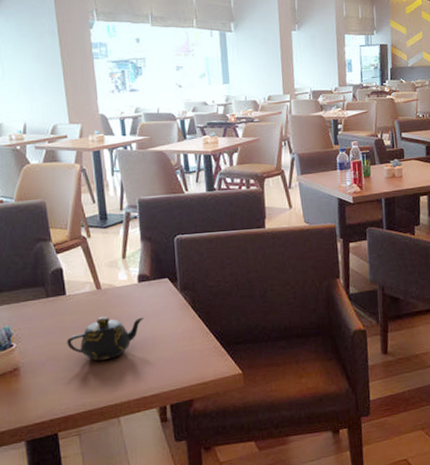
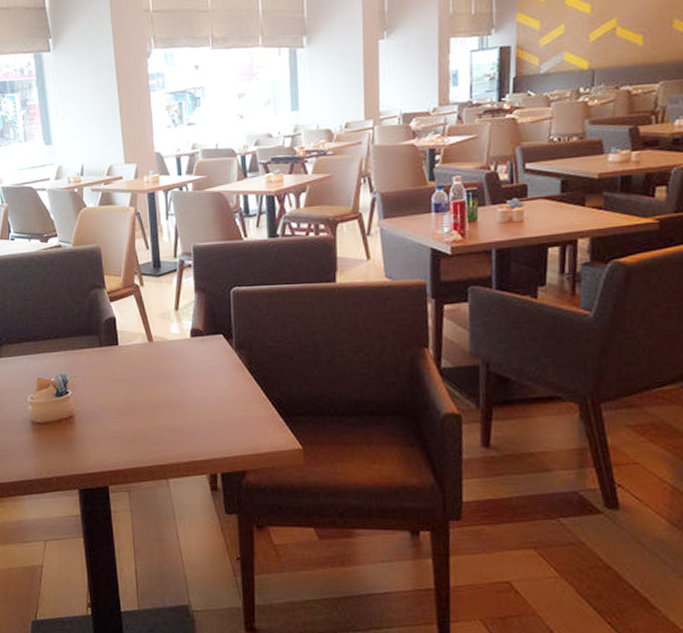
teapot: present [66,316,145,361] -> none [118,370,197,417]

